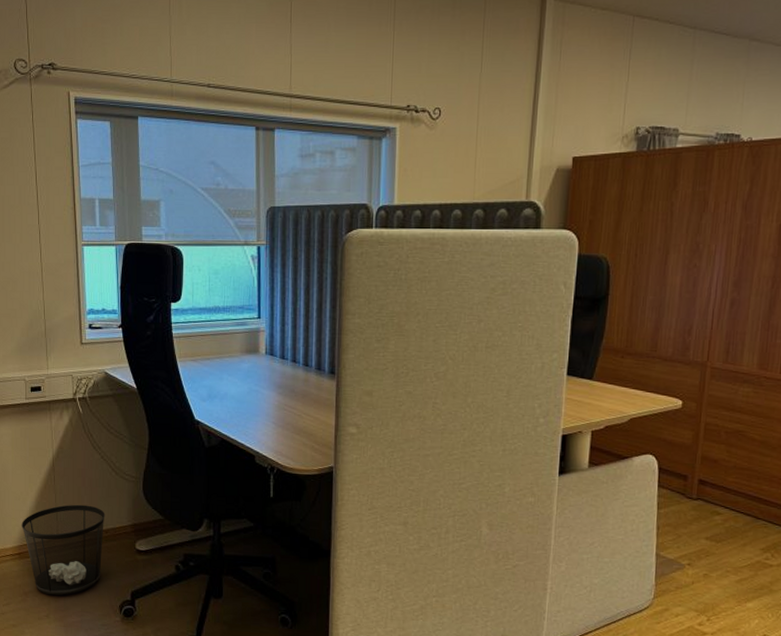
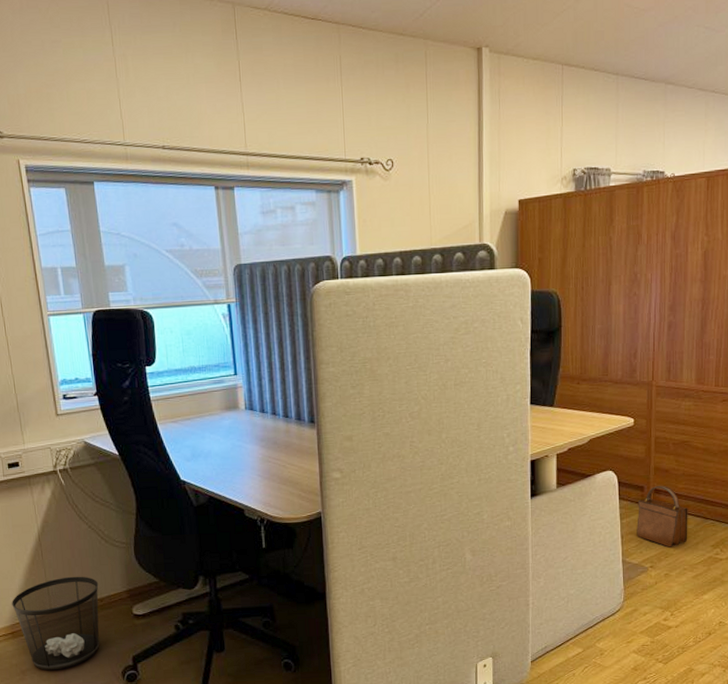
handbag: none [675,477,737,546] -> present [637,486,688,548]

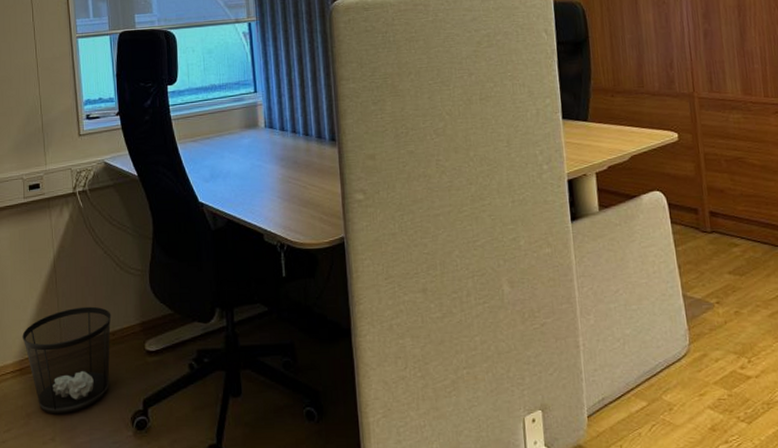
handbag: present [637,486,688,548] -> none [693,208,757,280]

